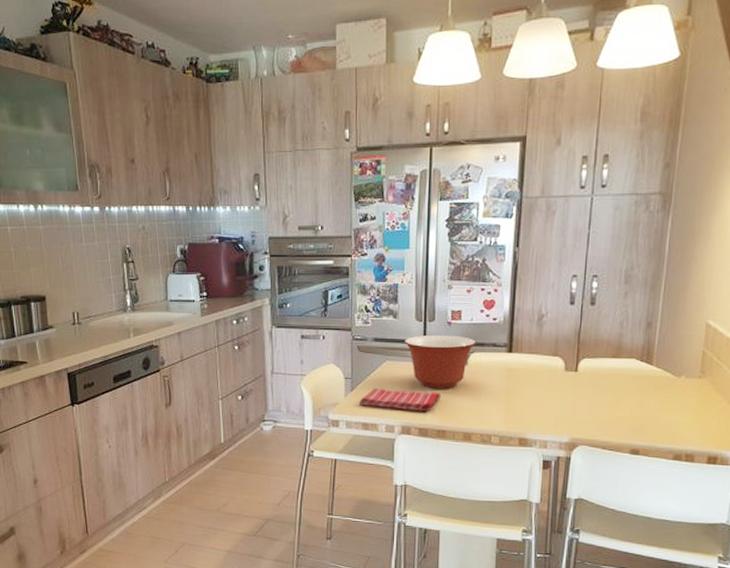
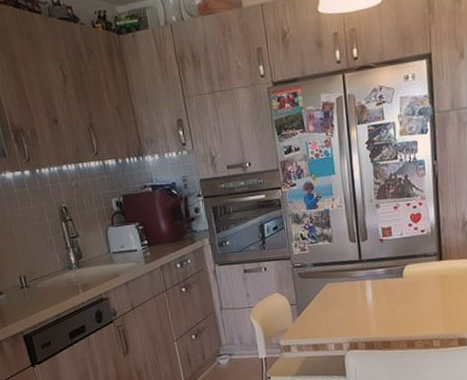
dish towel: present [358,389,441,412] -> none [306,306,382,329]
mixing bowl: present [405,334,476,388] -> none [342,251,408,303]

